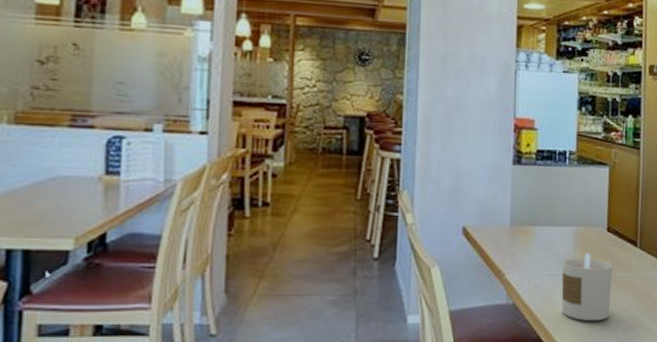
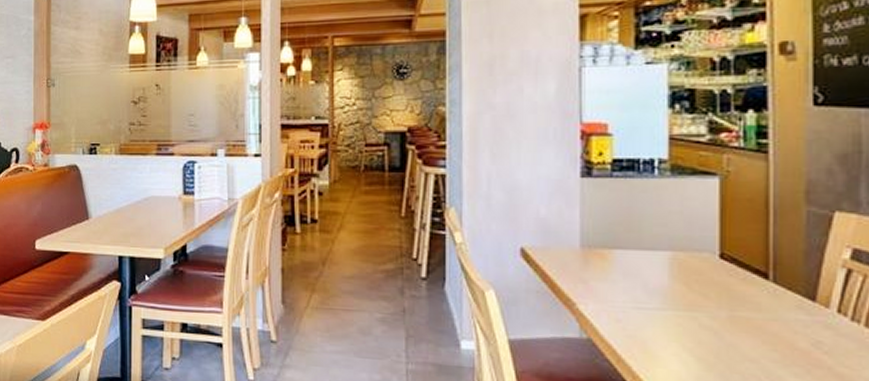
candle: present [561,253,612,322] -> none [654,284,730,371]

